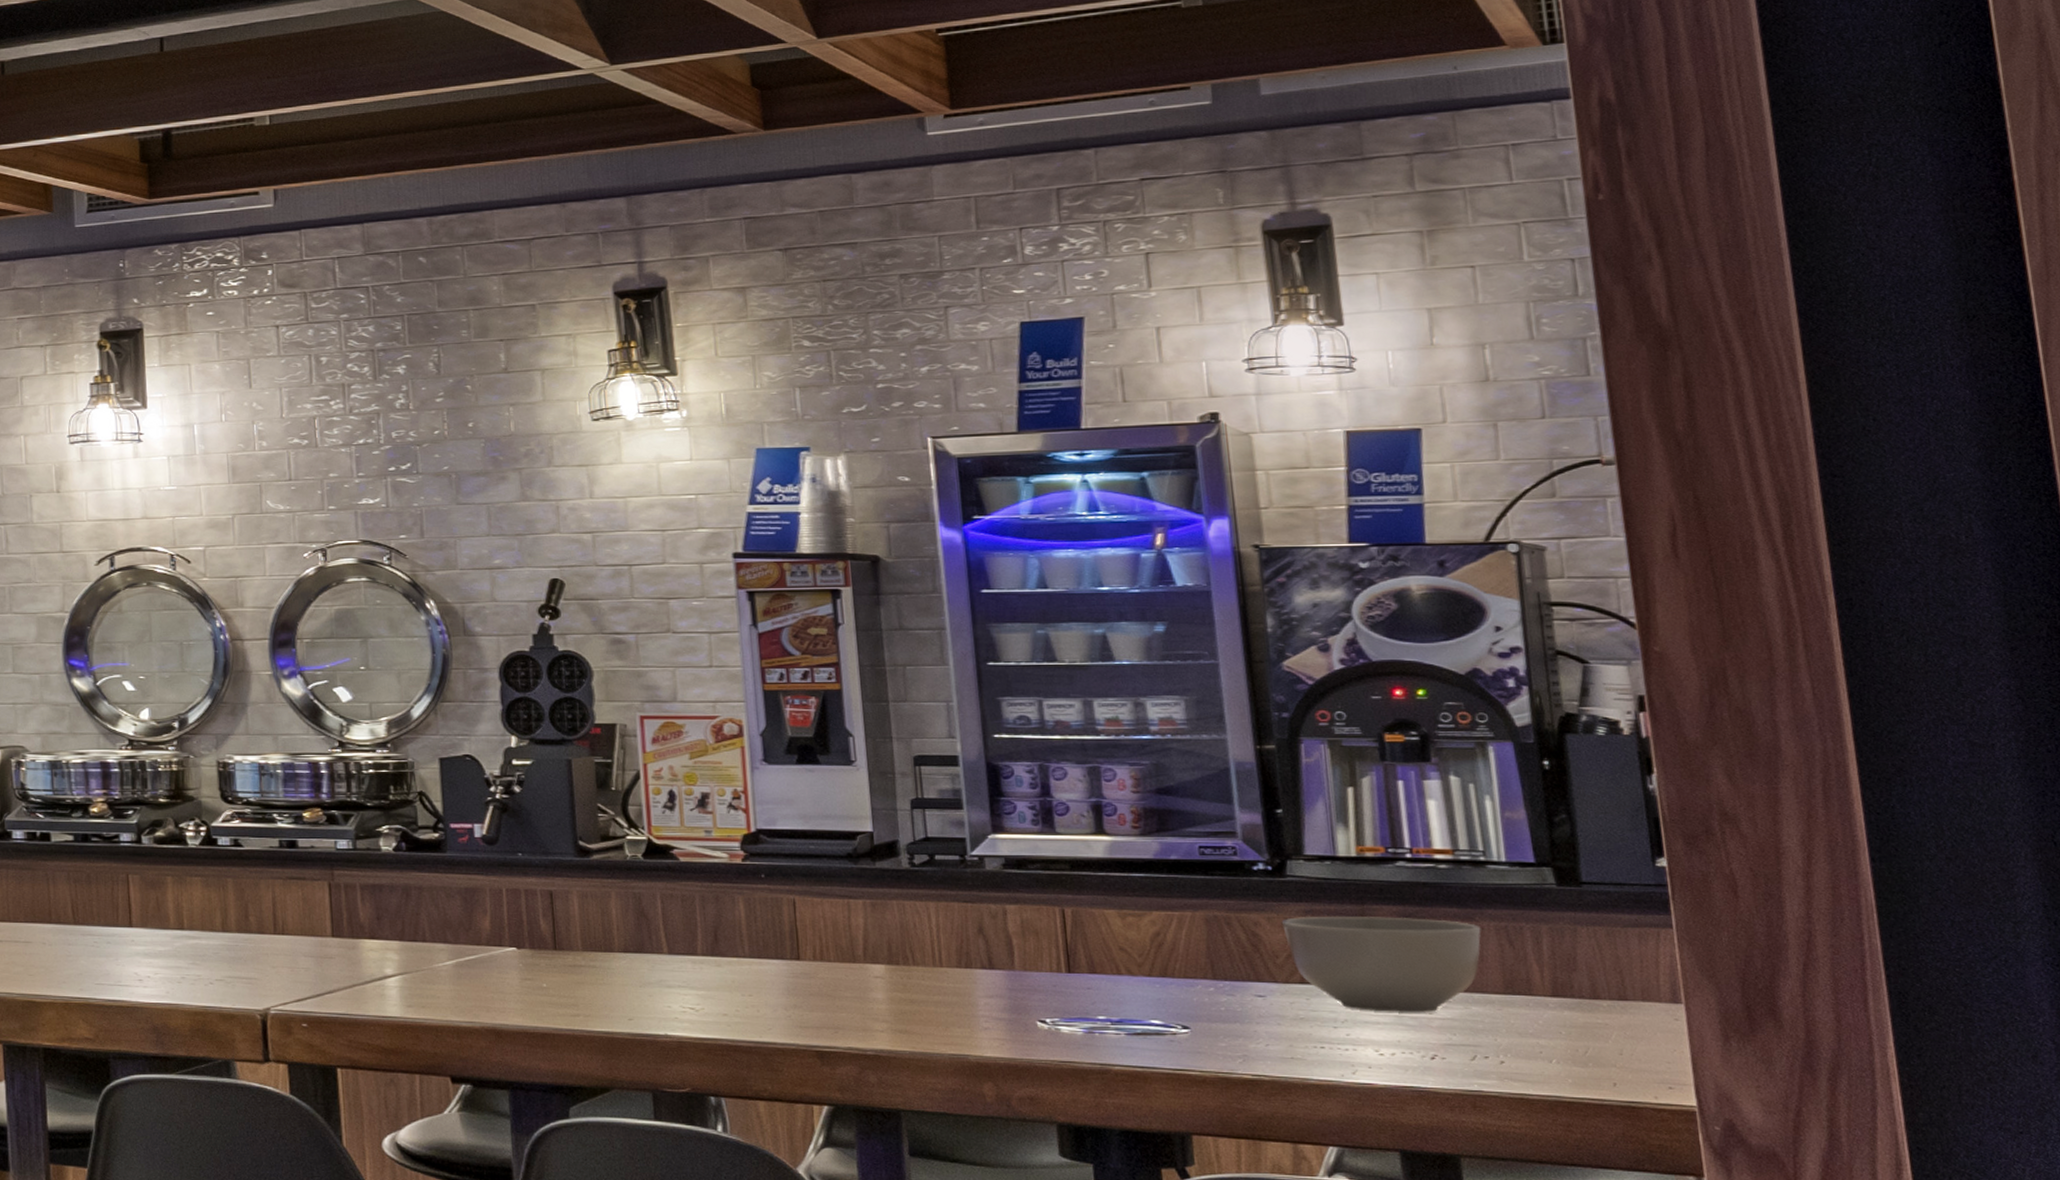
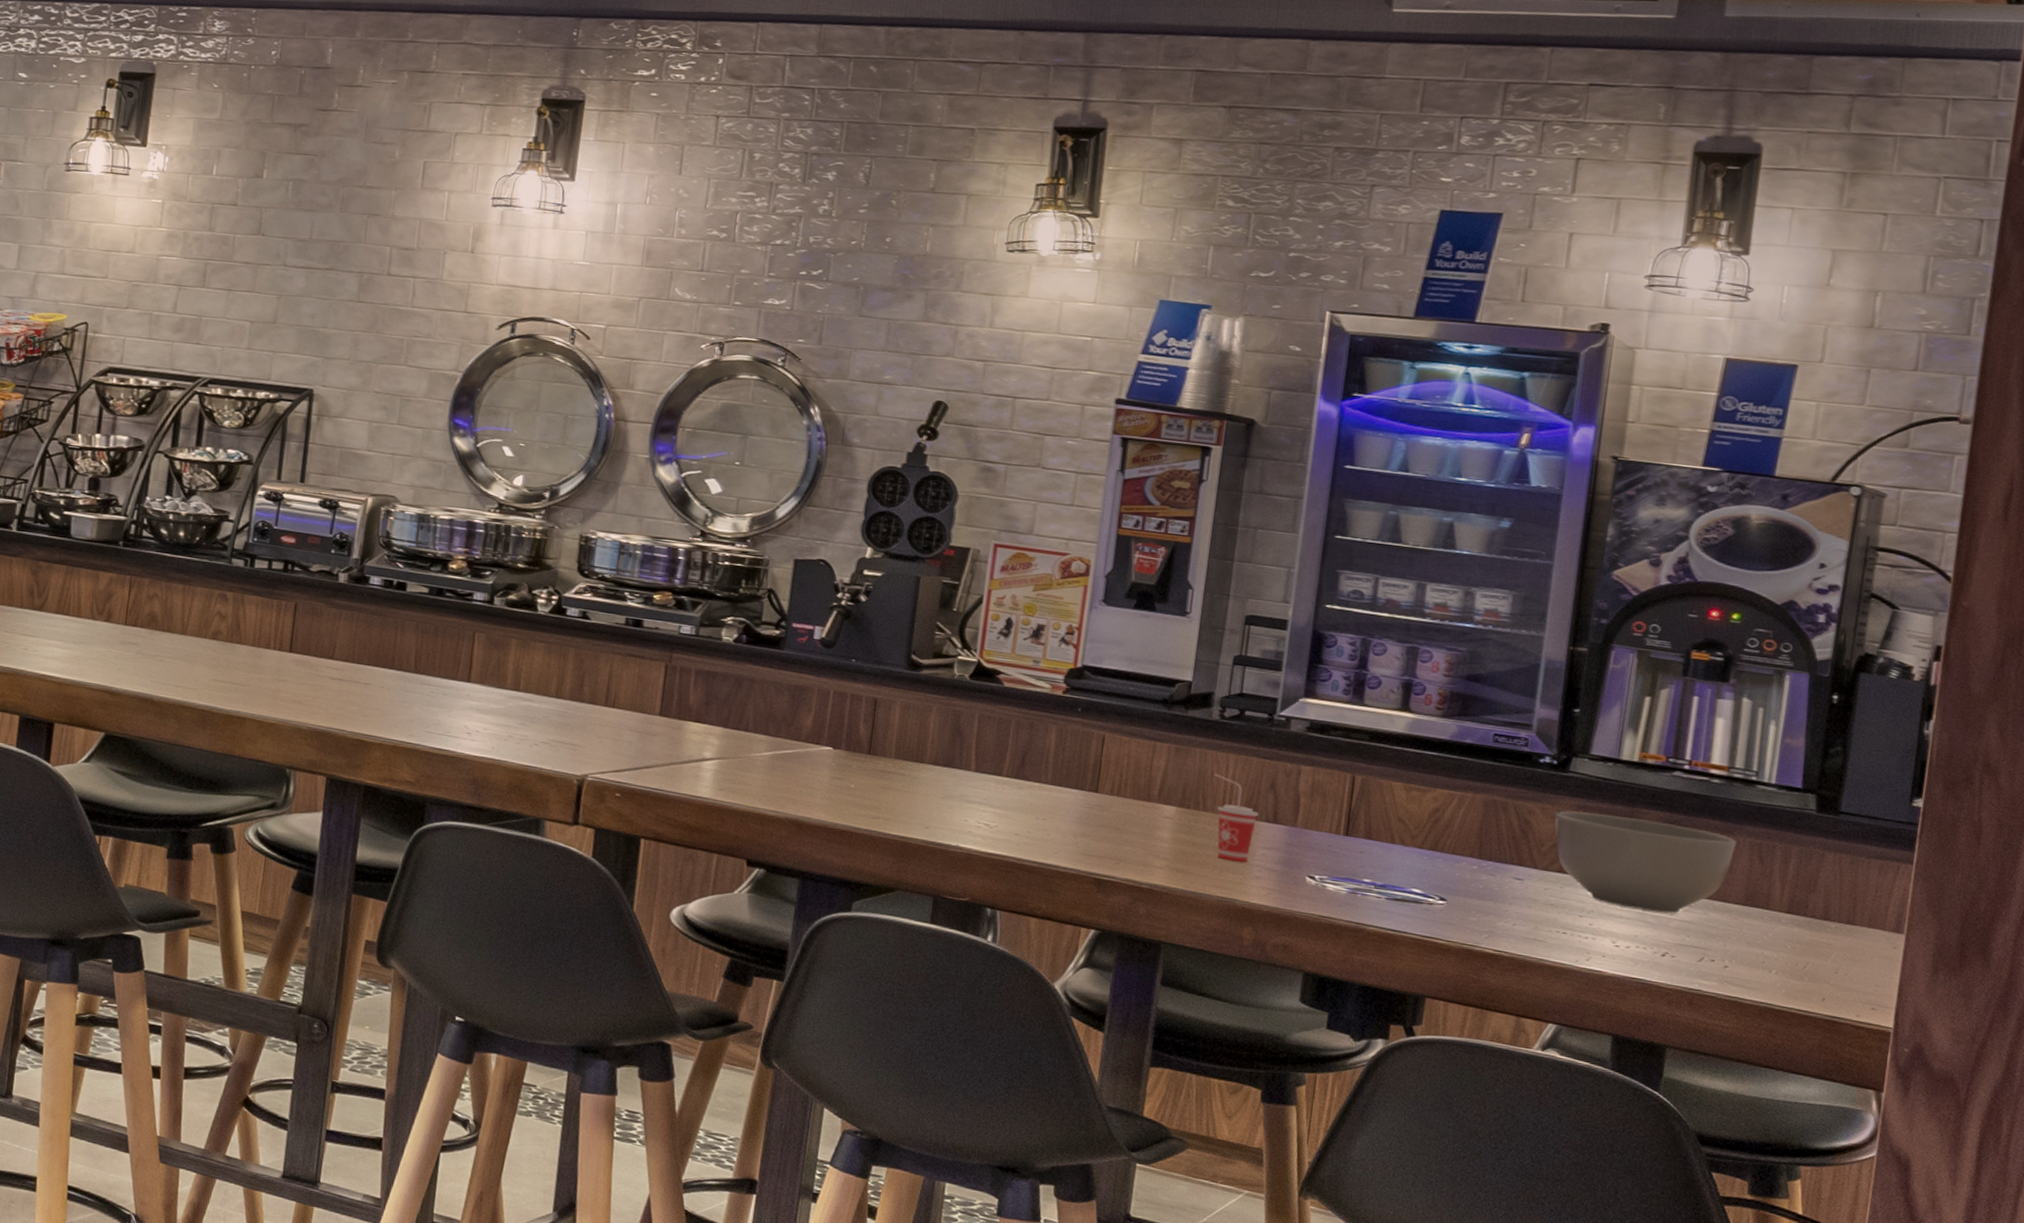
beverage cup: none [917,924,973,1015] -> present [1214,773,1259,863]

